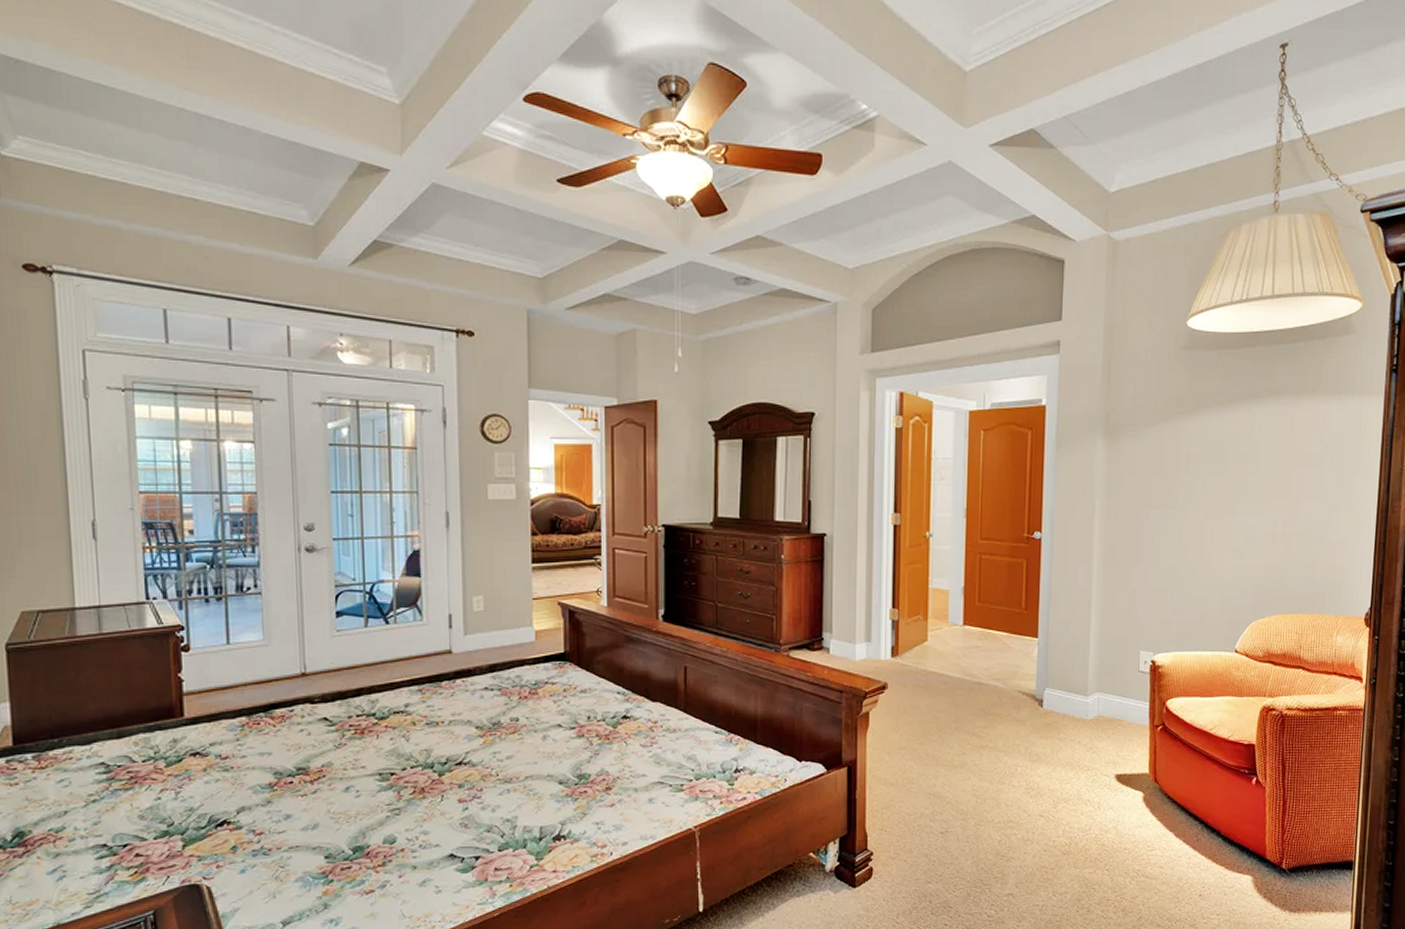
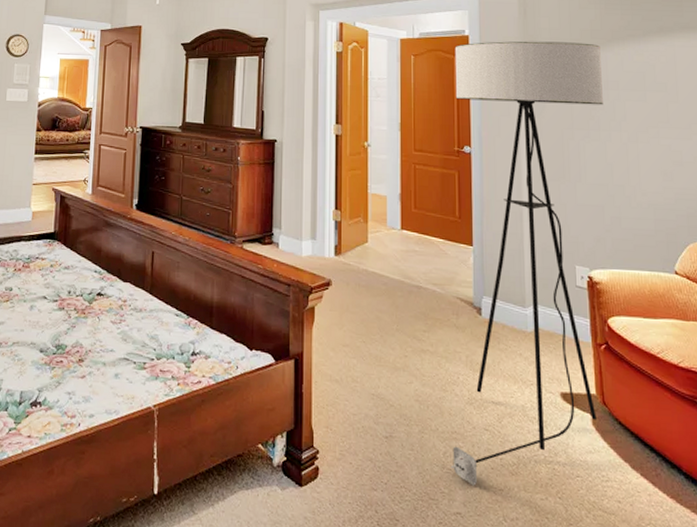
floor lamp: none [1004,410,1185,868] -> present [450,41,603,486]

